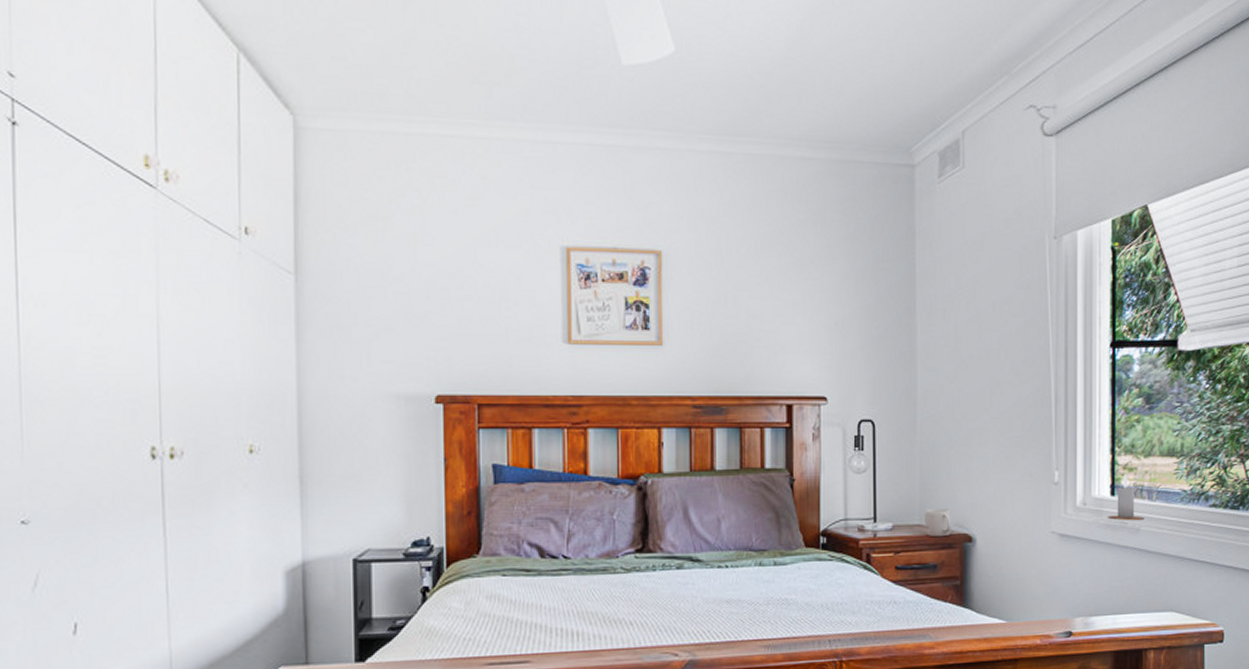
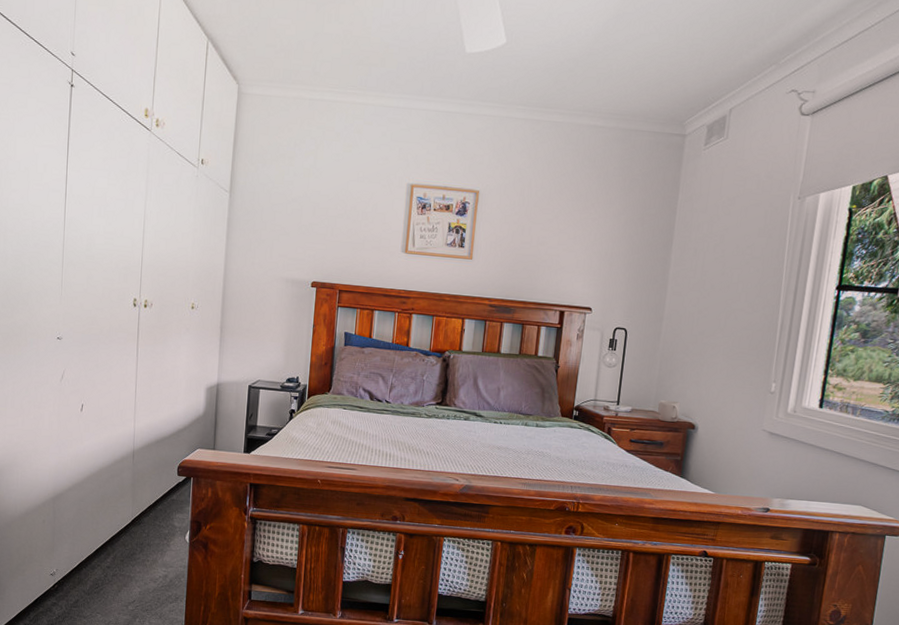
candle: present [1107,474,1145,521] -> none [813,392,847,431]

